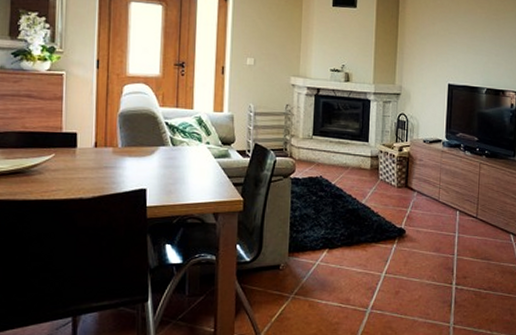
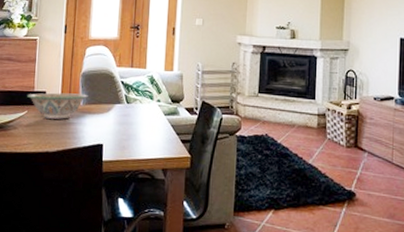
decorative bowl: none [54,134,126,163] -> present [27,92,87,119]

